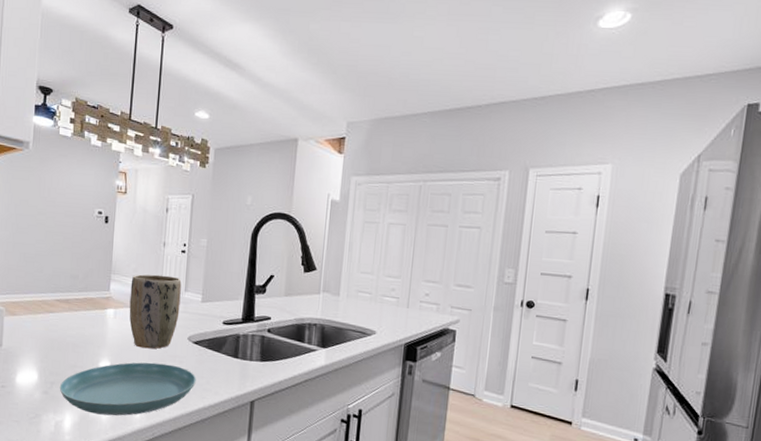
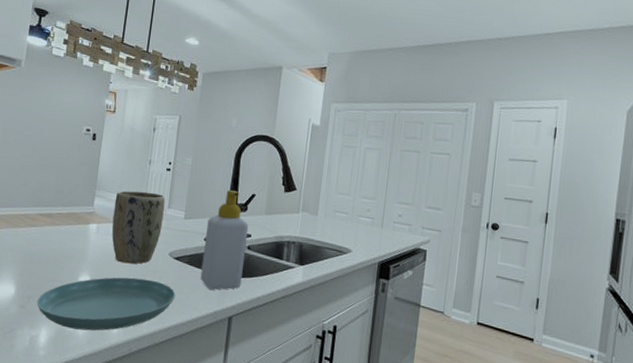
soap bottle: none [220,272,268,374] -> present [200,190,249,290]

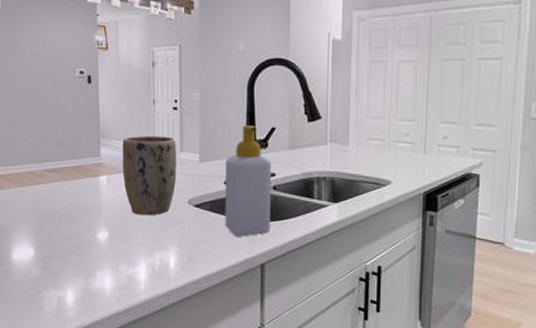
saucer: present [36,277,176,331] -> none [57,230,201,289]

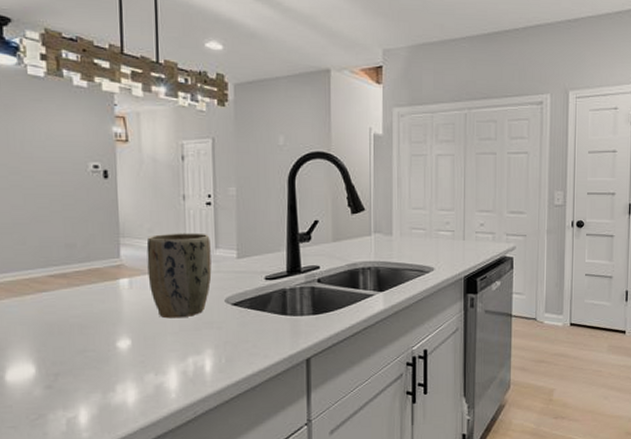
soap bottle: present [225,126,272,237] -> none [266,219,316,333]

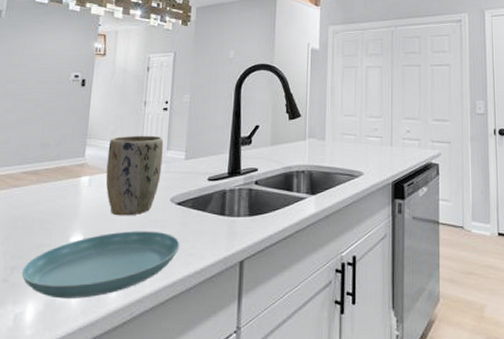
saucer: none [67,332,240,402] -> present [21,231,180,299]

